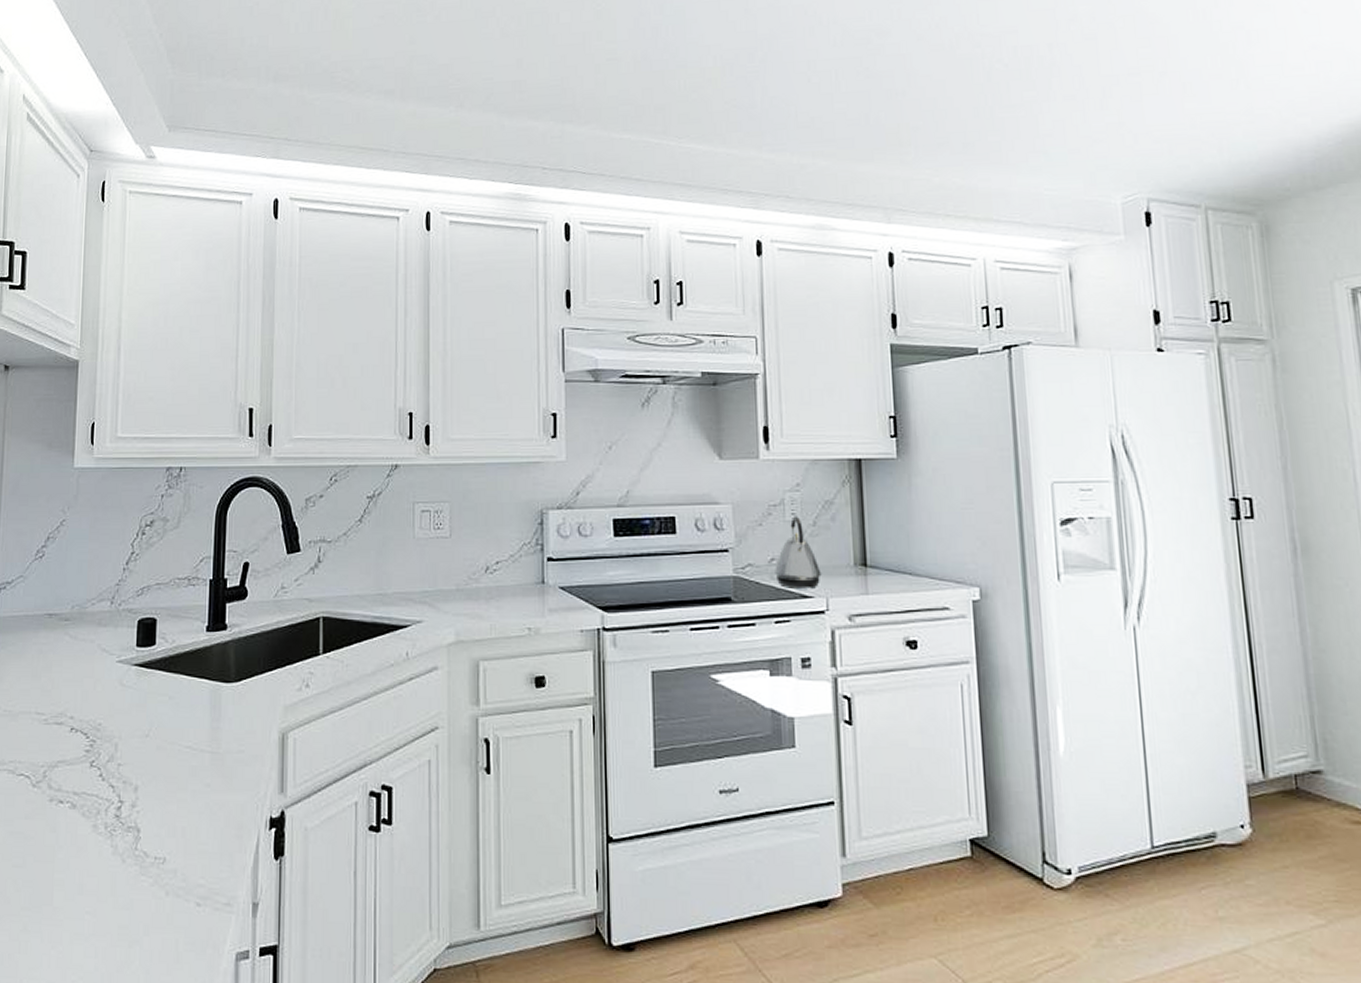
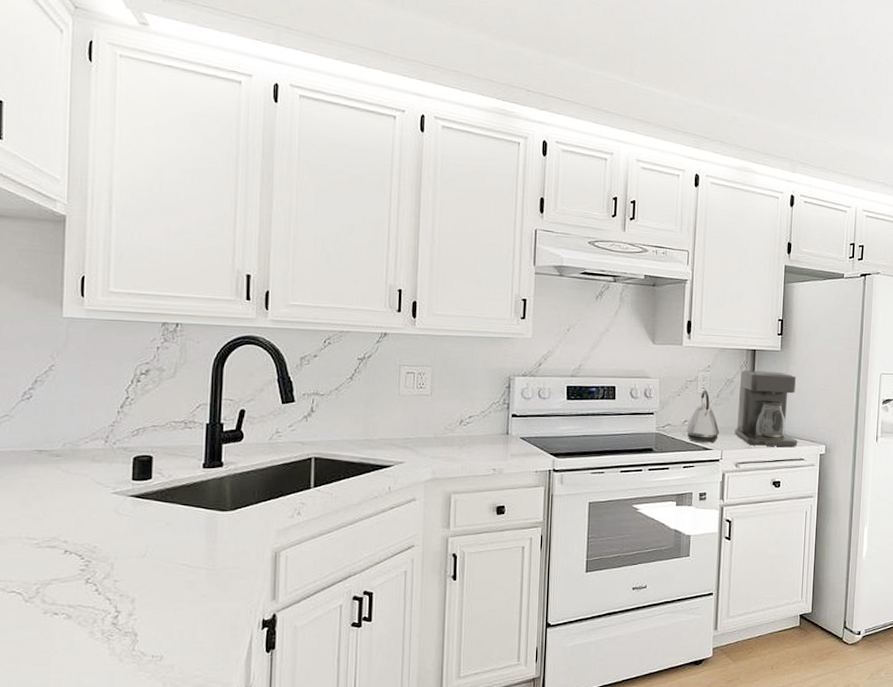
coffee maker: none [842,487,938,592] -> present [734,370,798,448]

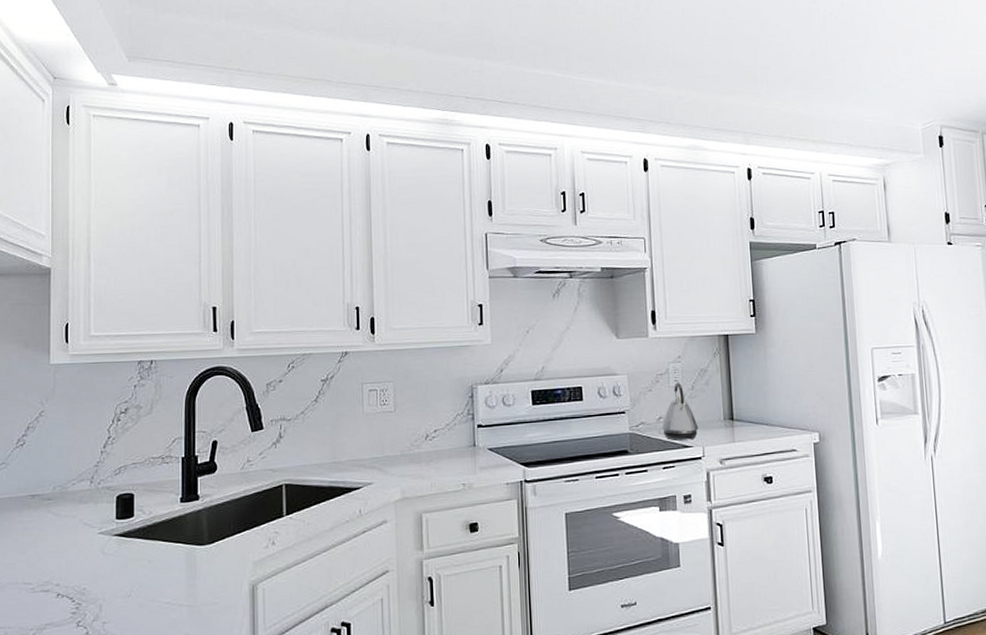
coffee maker: present [734,370,798,448] -> none [714,356,787,439]

